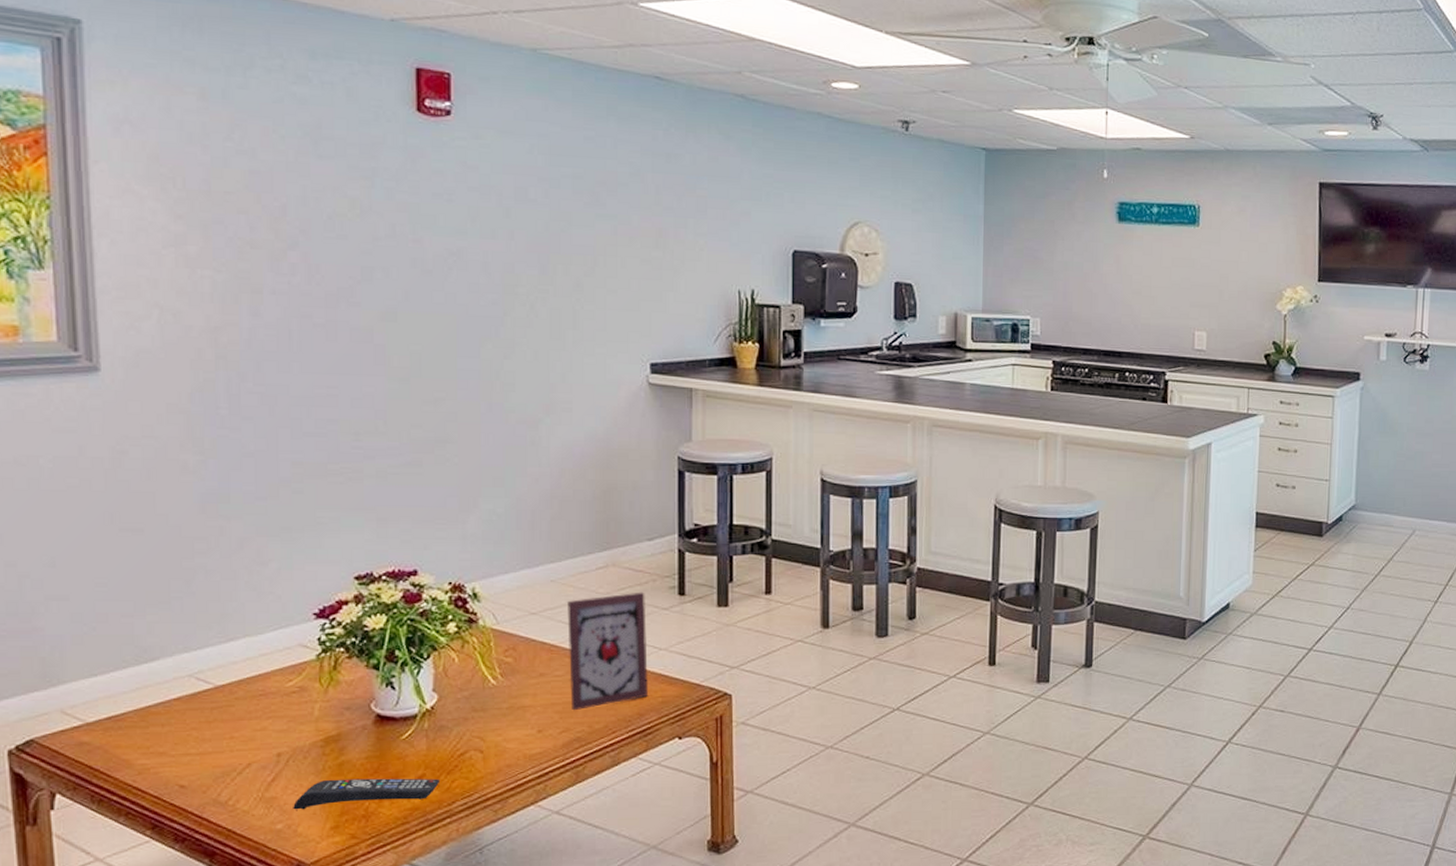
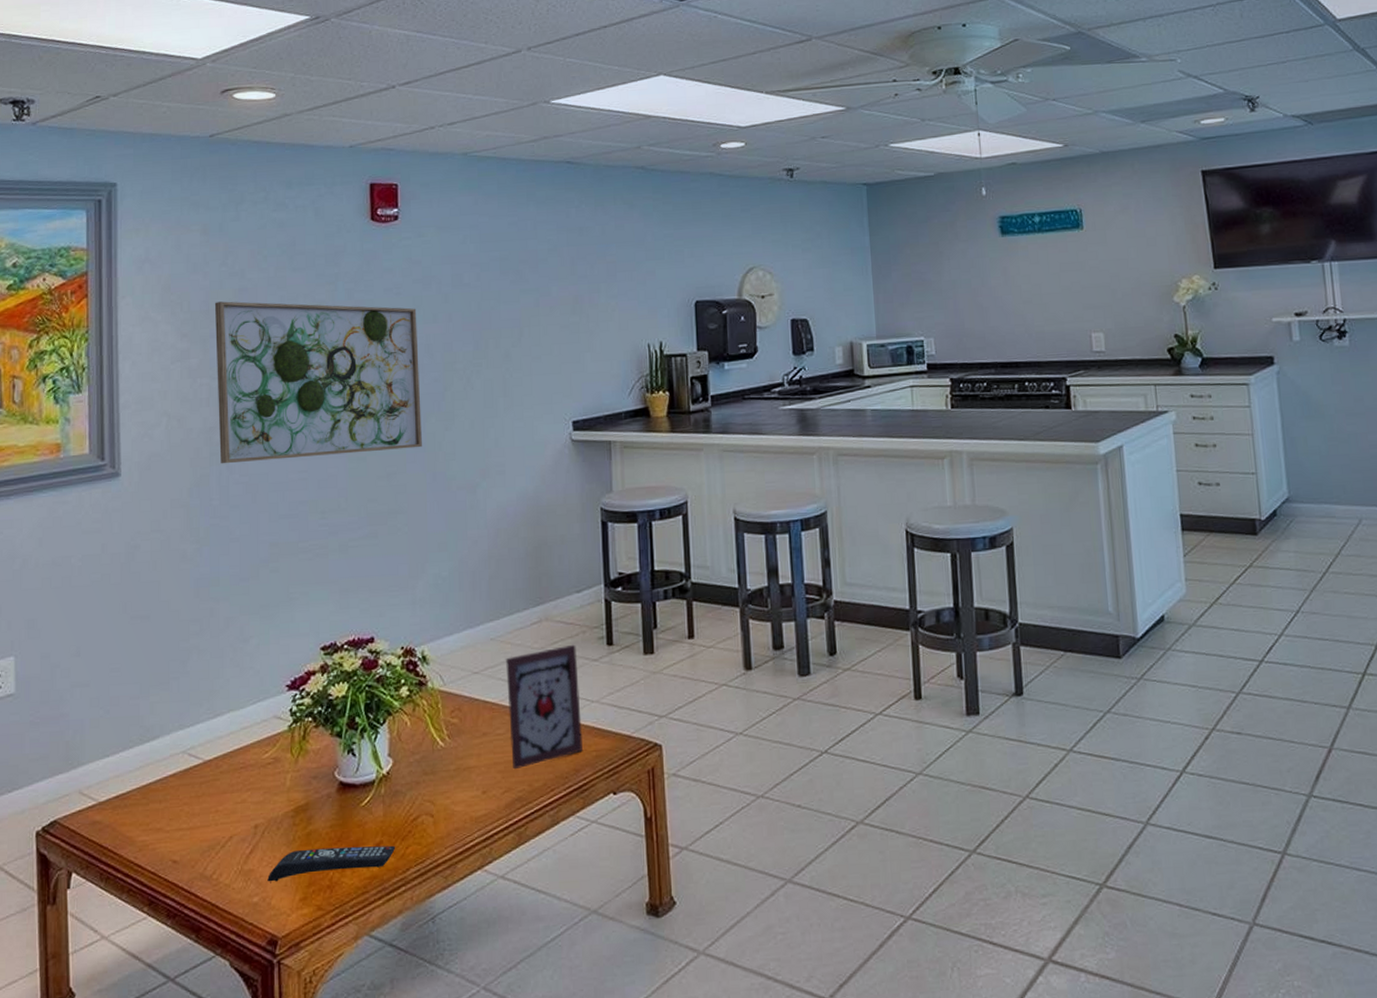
wall art: none [217,182,476,375] -> present [214,301,422,464]

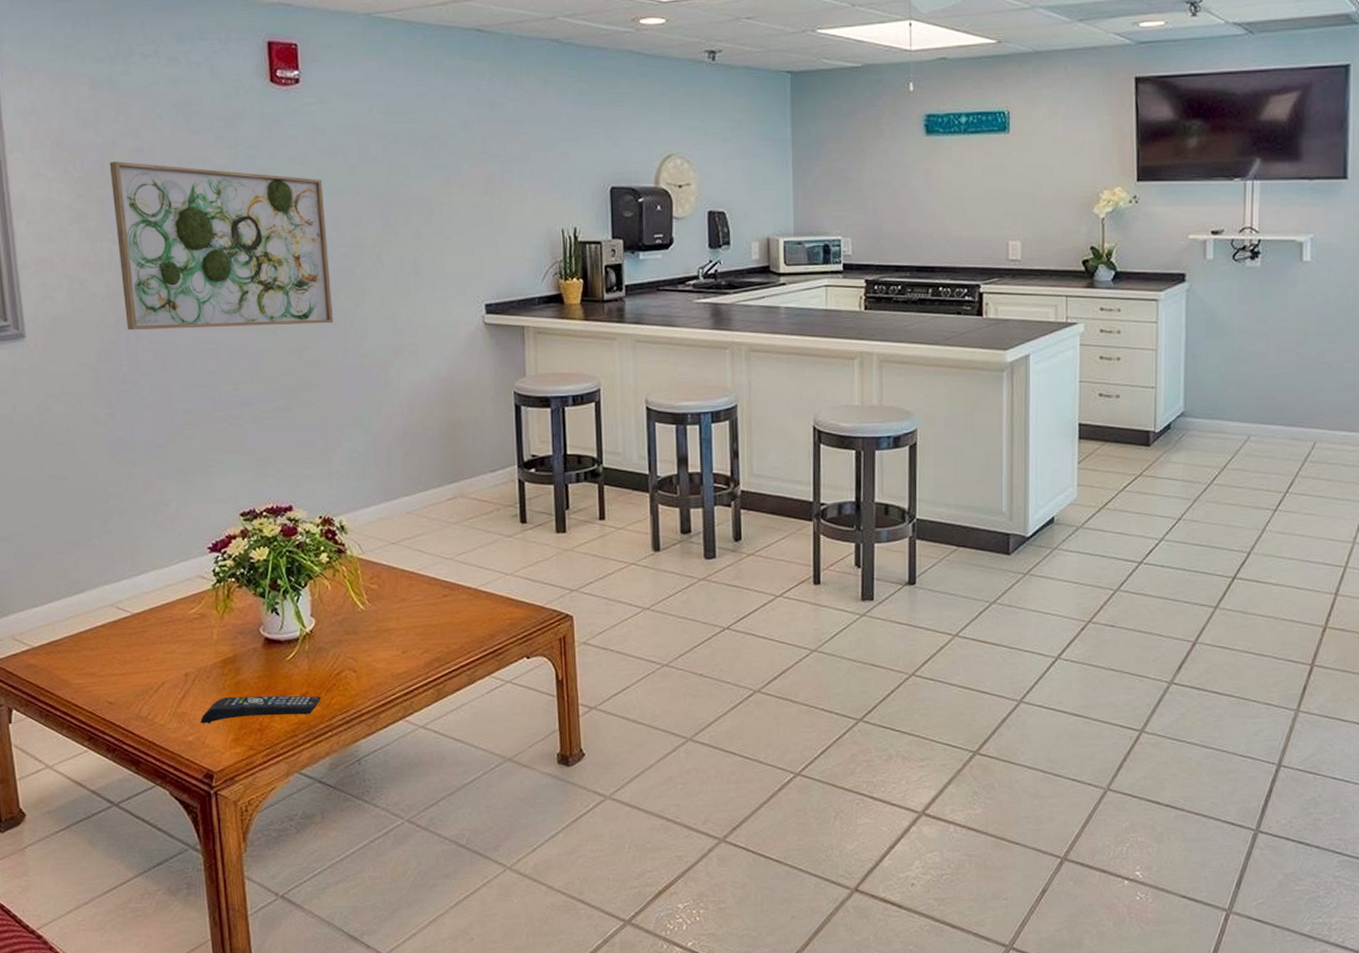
picture frame: present [506,644,583,770] -> none [422,520,498,633]

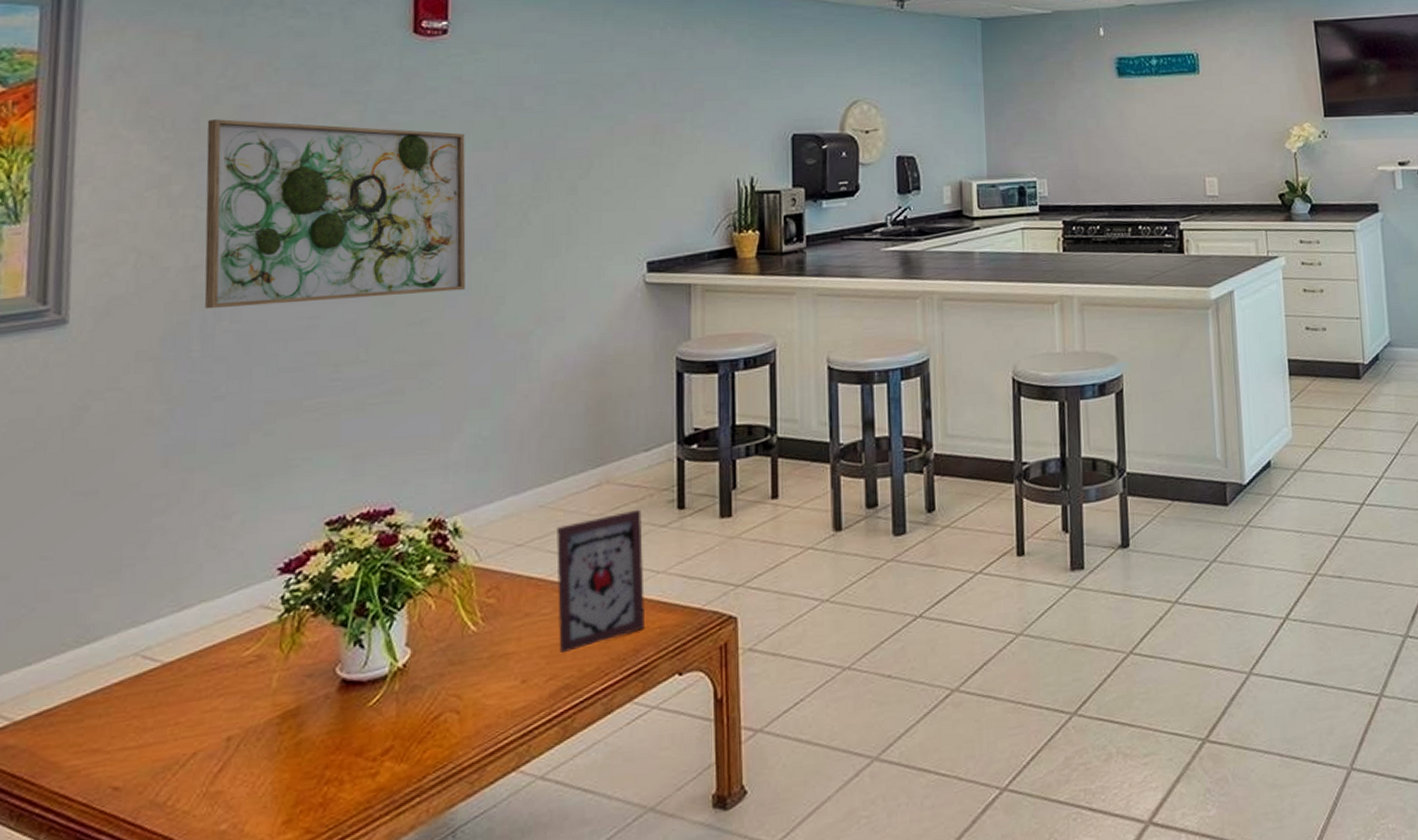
remote control: present [200,695,322,724] -> none [241,749,411,805]
picture frame: none [422,520,498,633] -> present [556,509,646,654]

